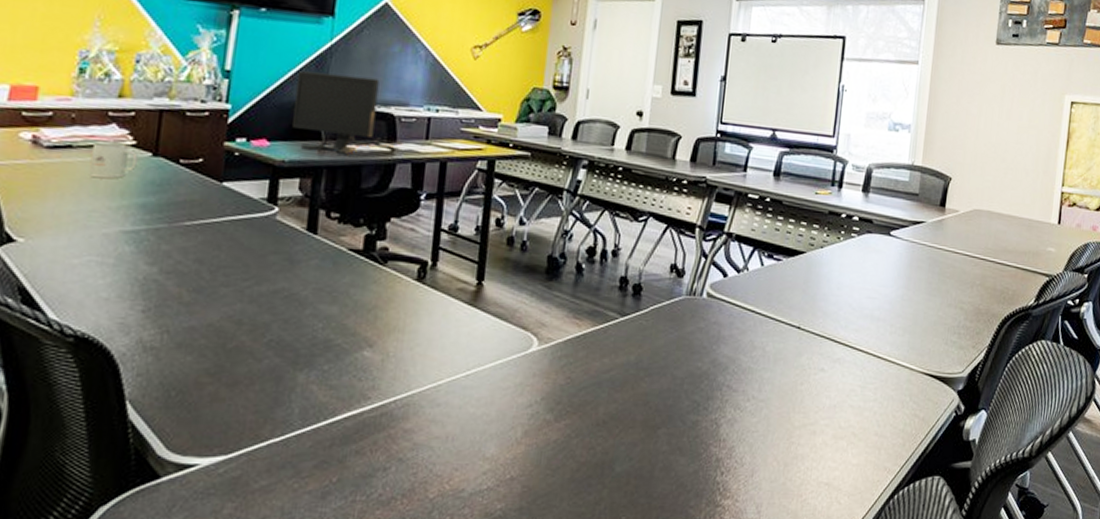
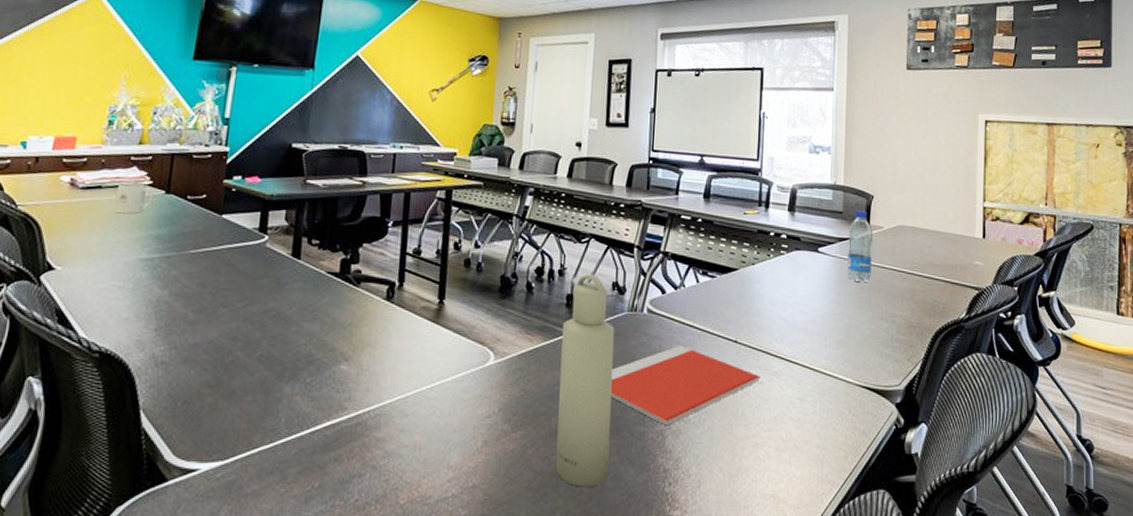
computer monitor: present [292,71,402,155] -> none [280,116,371,189]
bottle: none [600,255,671,478] -> present [555,274,615,488]
notebook: none [663,330,822,415] -> present [610,344,760,426]
bottle: none [918,192,948,269] -> present [847,210,872,283]

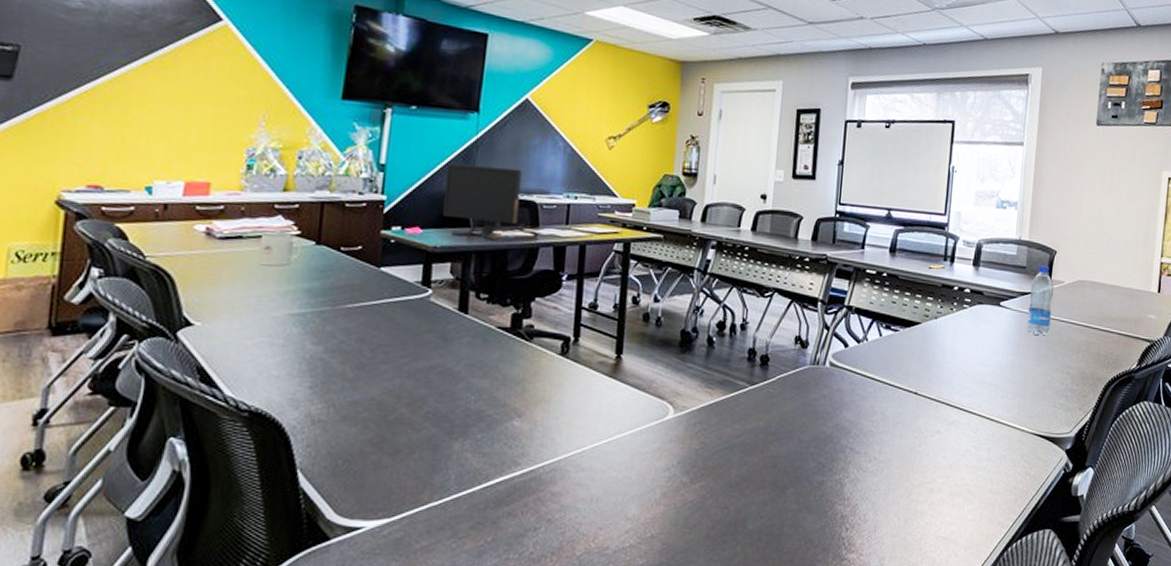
computer monitor: none [280,116,371,189] -> present [443,163,544,241]
bottle: present [555,274,615,488] -> none [734,328,797,535]
notebook: present [610,344,760,426] -> none [790,397,938,475]

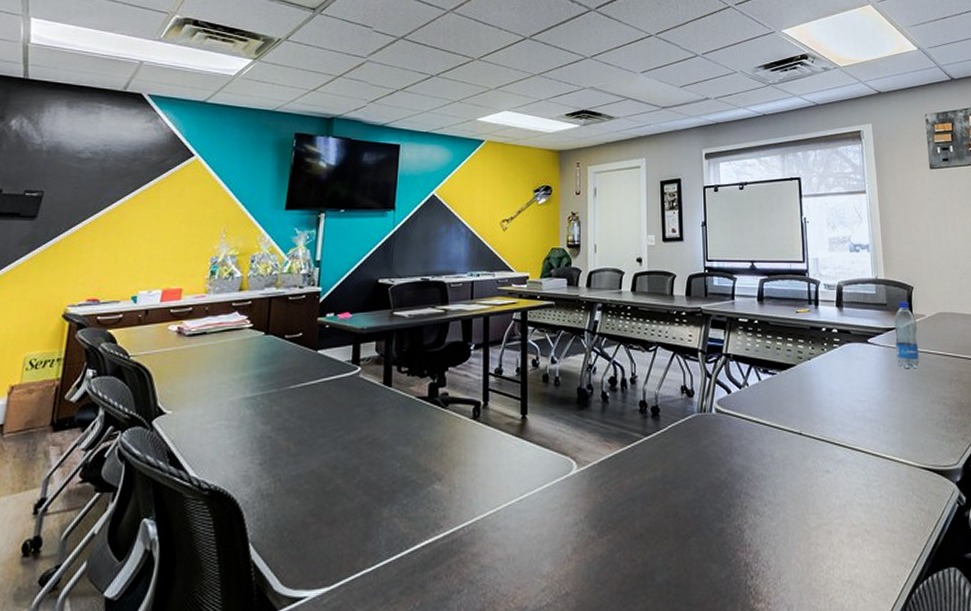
mug: present [258,232,303,267] -> none [218,327,254,357]
computer monitor: present [443,163,544,241] -> none [368,255,452,319]

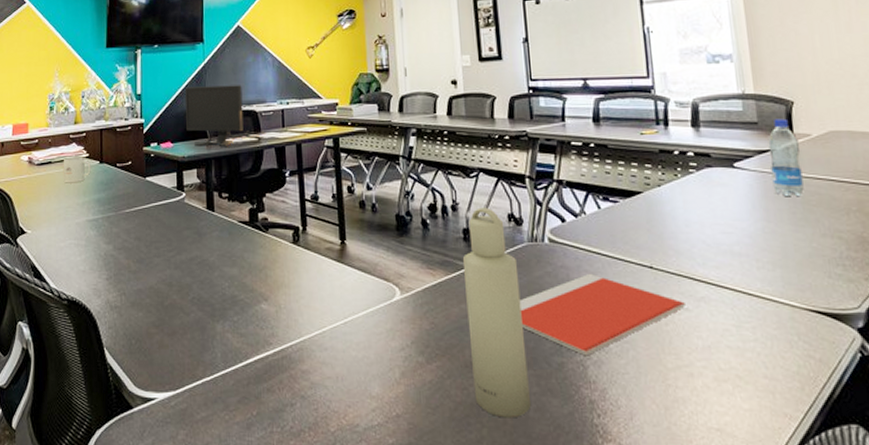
mug: none [218,327,254,357] -> present [63,157,91,183]
computer monitor: none [368,255,452,319] -> present [185,85,265,148]
bottle: none [637,380,692,587] -> present [462,207,531,419]
notebook: none [687,441,827,521] -> present [519,273,685,356]

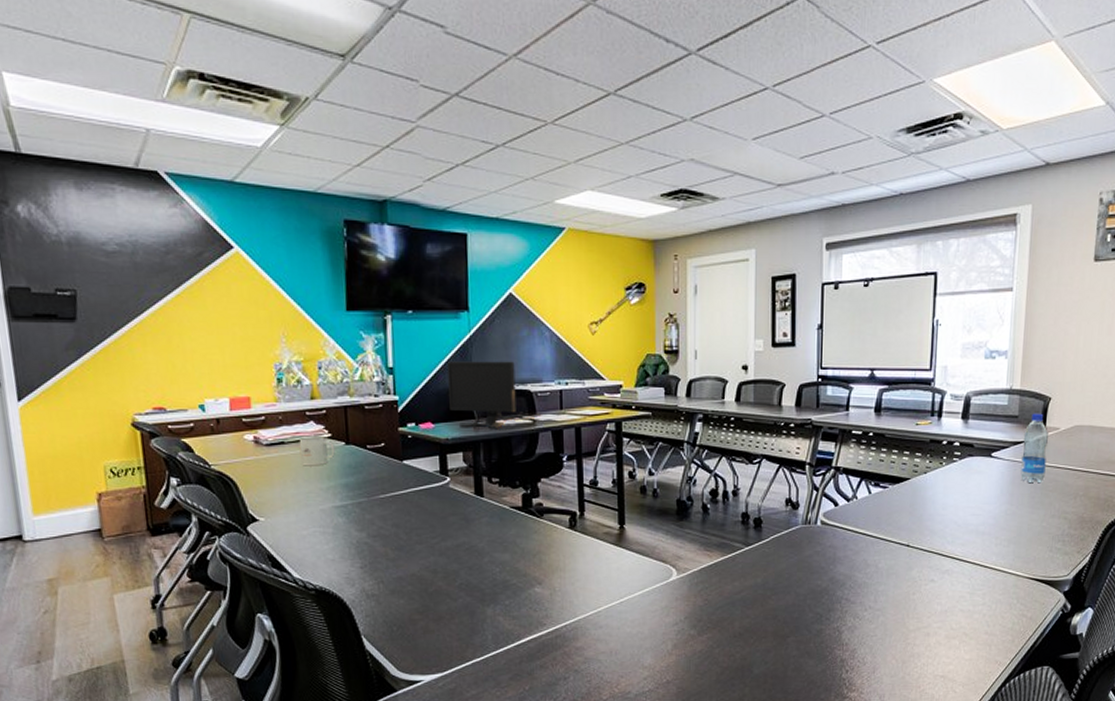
bottle: present [462,207,531,419] -> none [739,492,791,678]
notebook: present [519,273,685,356] -> none [788,551,932,623]

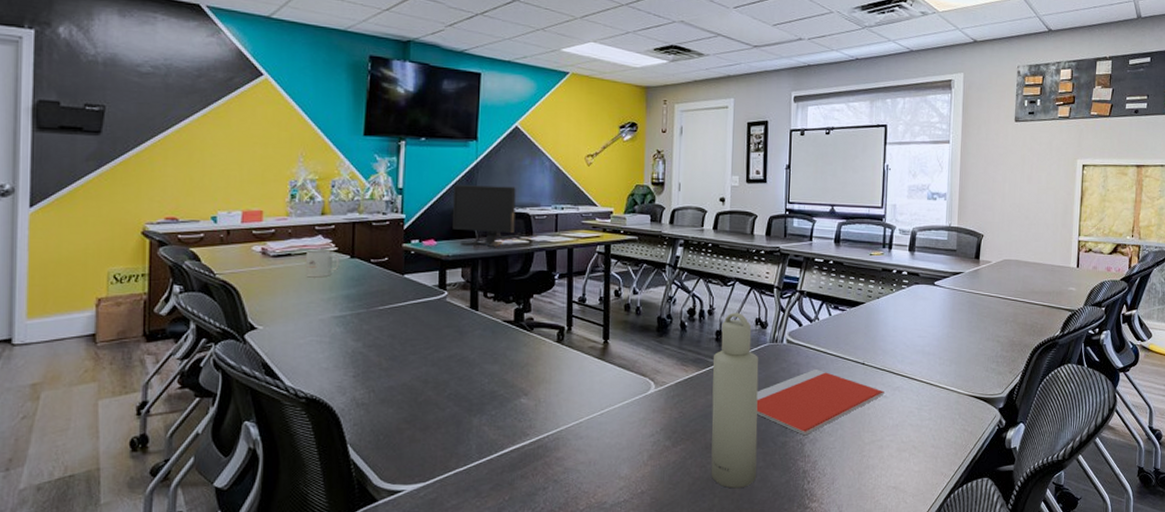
bottle: none [739,492,791,678] -> present [711,312,759,489]
notebook: none [788,551,932,623] -> present [756,368,884,436]
bottle: present [1020,413,1048,484] -> none [959,248,982,310]

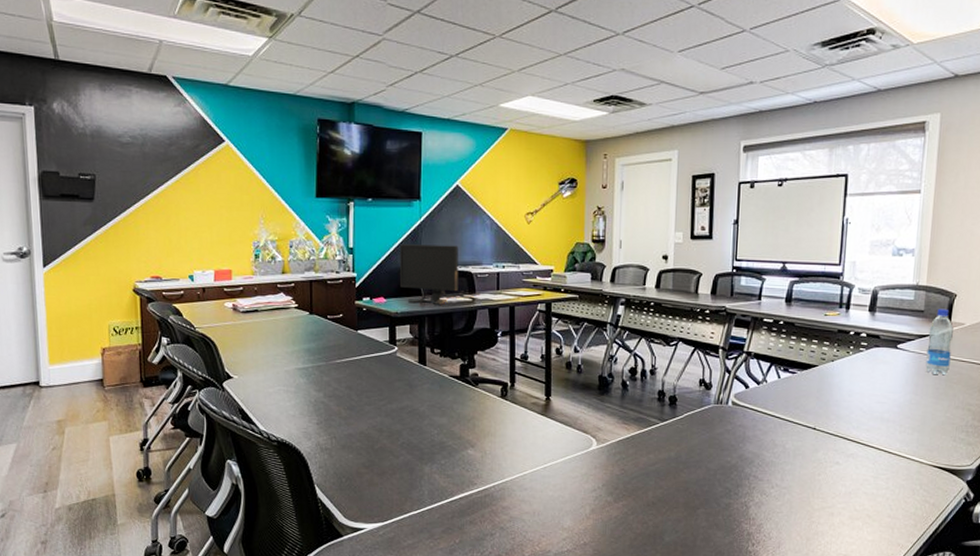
mug: present [305,250,340,278] -> none [270,306,300,332]
bottle: present [711,312,759,489] -> none [652,373,703,546]
notebook: present [756,368,884,436] -> none [699,431,837,499]
bottle: none [959,248,982,310] -> present [925,308,954,376]

